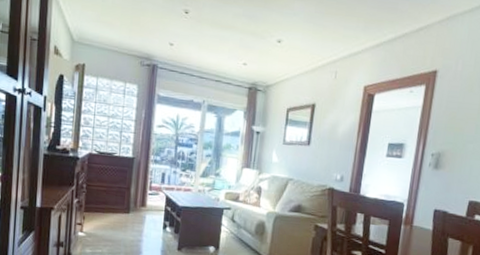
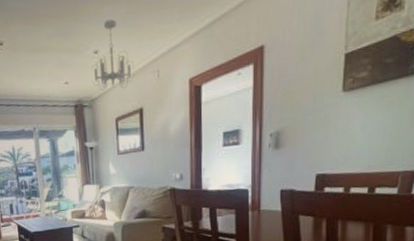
chandelier: none [270,14,314,81] -> present [91,19,135,91]

